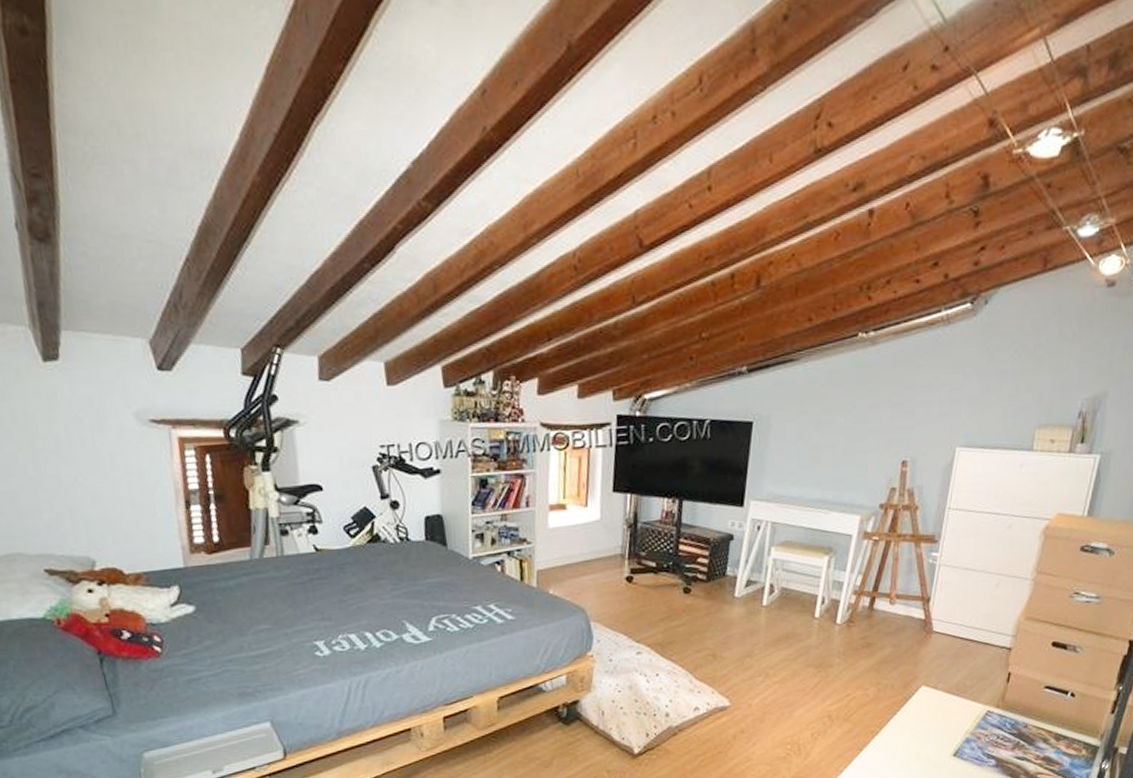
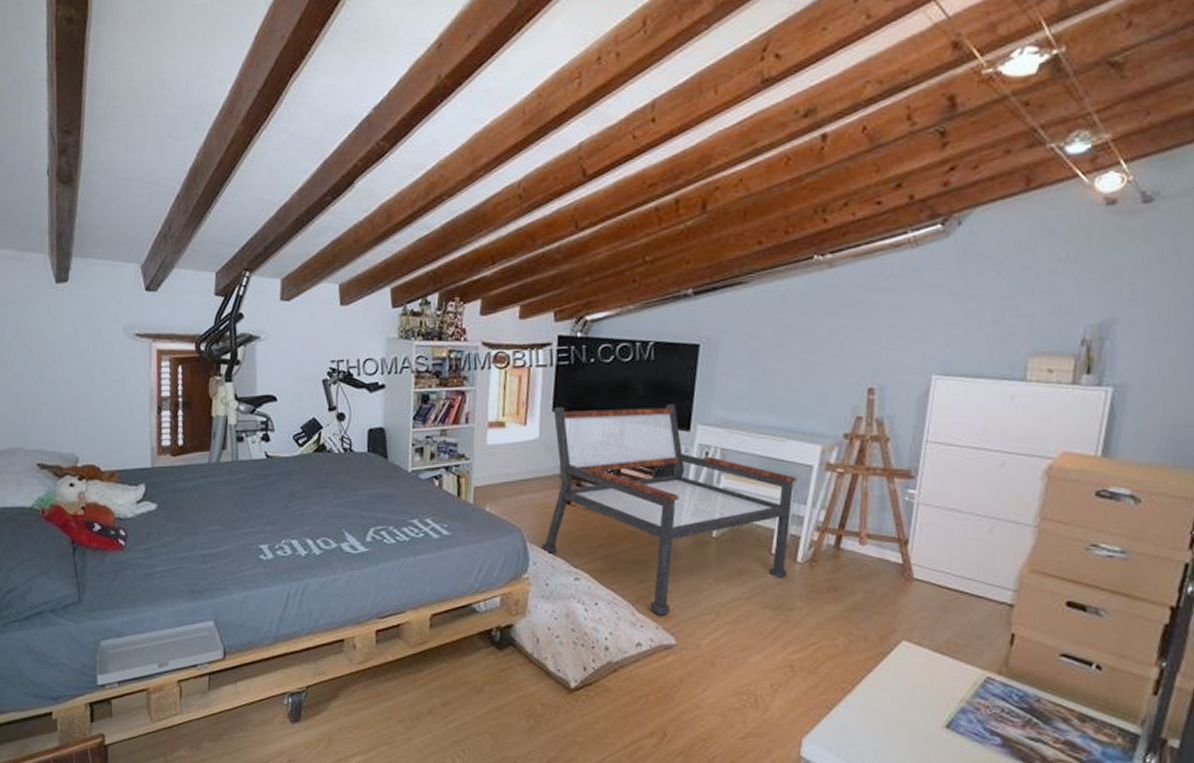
bench: none [604,481,839,681] -> present [541,404,798,616]

